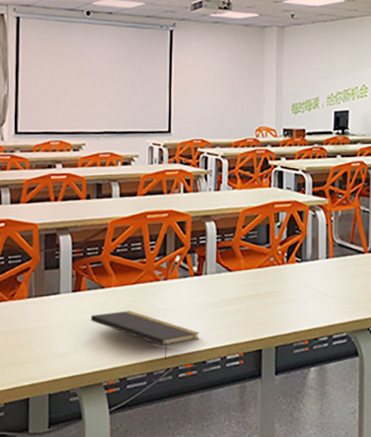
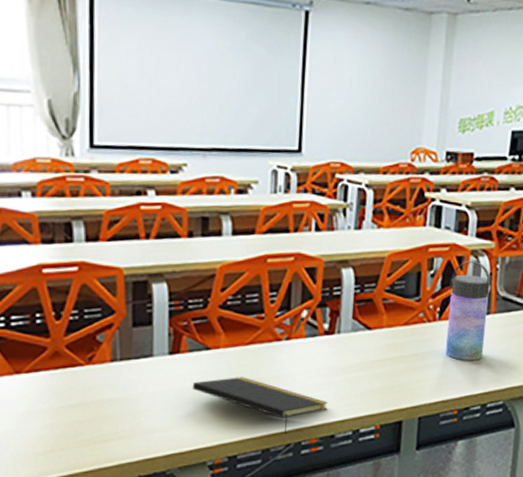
water bottle: none [293,214,328,298] -> present [446,260,491,360]

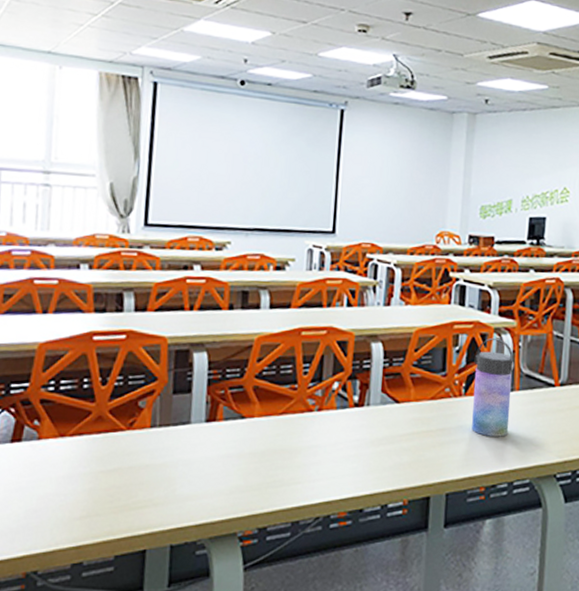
notepad: present [192,377,328,434] -> none [226,446,357,506]

